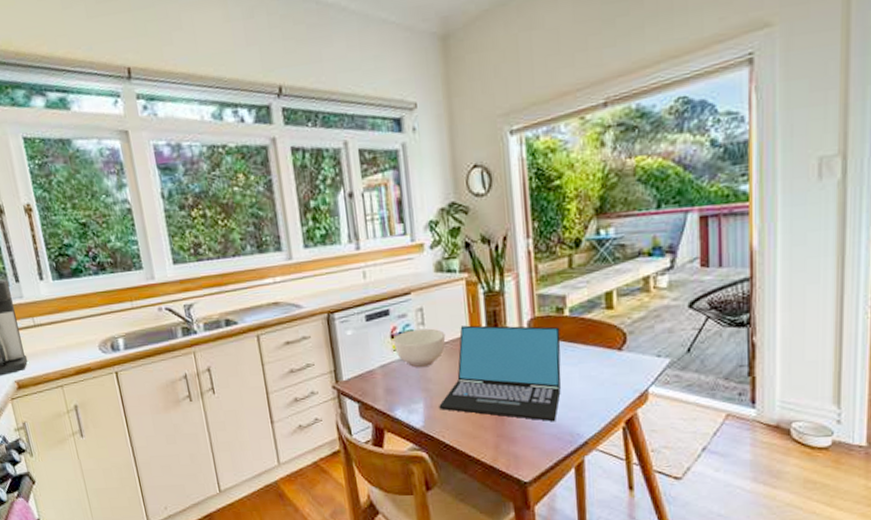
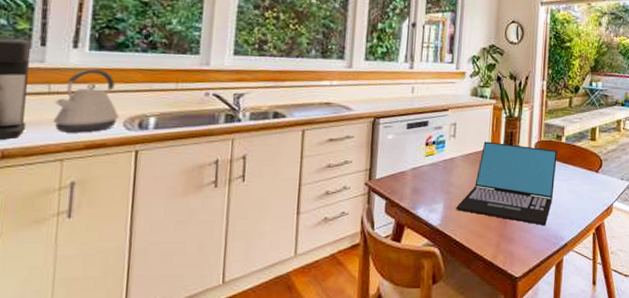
kettle: none [41,297,93,361] -> present [54,69,119,133]
bowl: present [392,328,446,367] -> none [426,140,471,172]

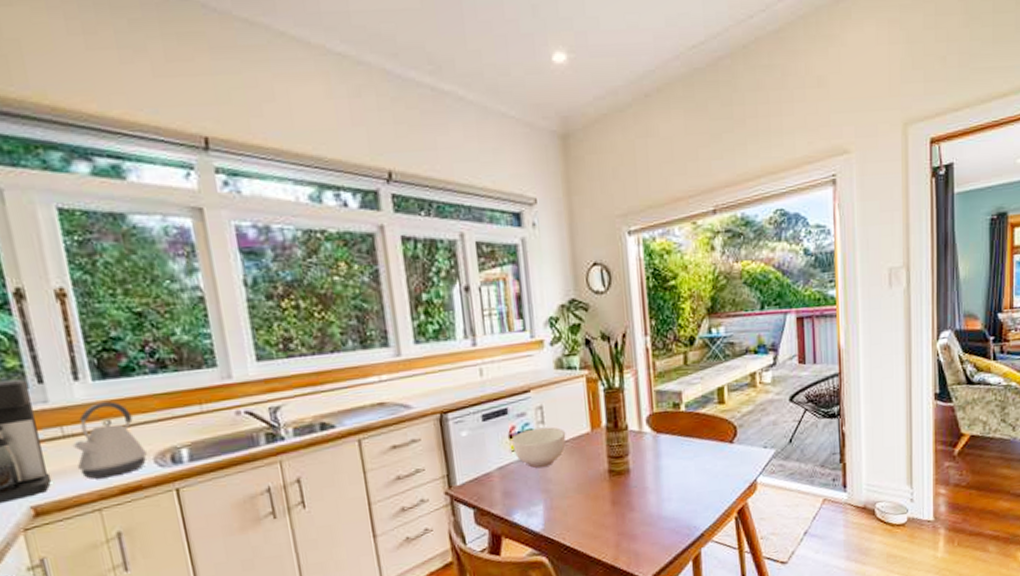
bowl: none [426,140,471,172] -> present [511,427,566,468]
laptop: present [456,141,558,226] -> none [559,421,679,516]

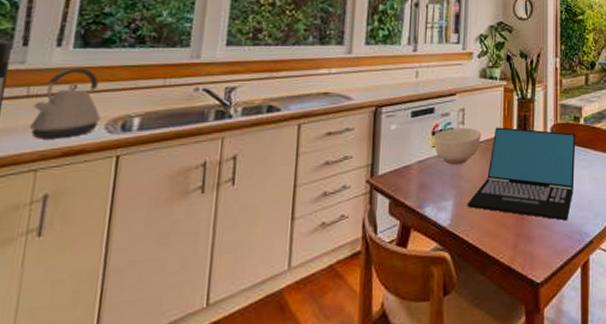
laptop: none [559,421,679,516] -> present [467,127,576,221]

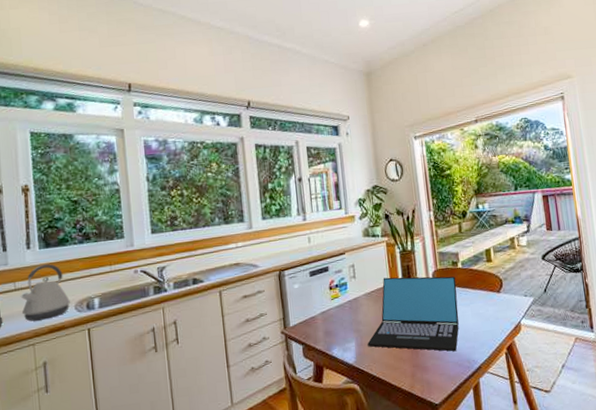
bowl: present [433,128,482,164] -> none [331,280,372,312]

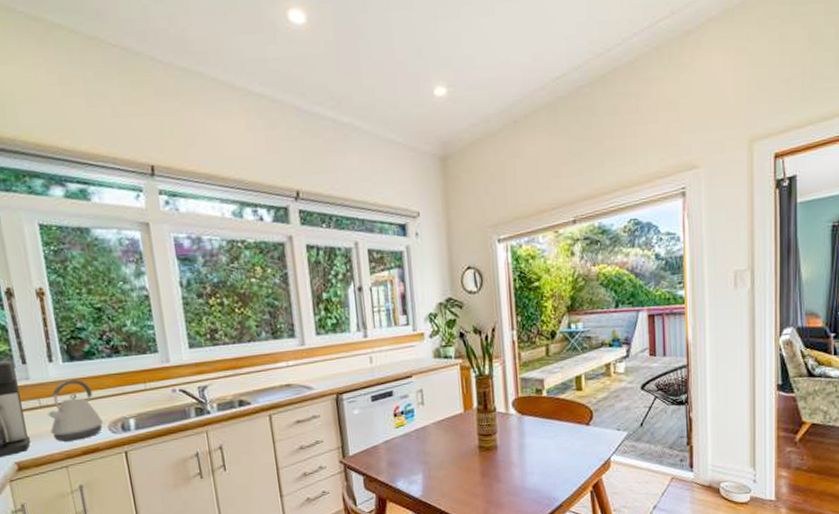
laptop: present [367,276,459,352] -> none [436,404,540,488]

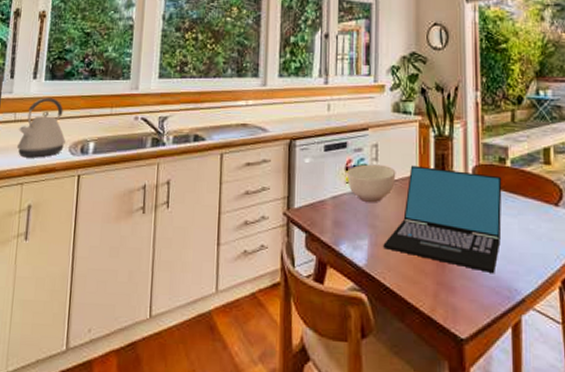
bowl: none [395,407,443,442] -> present [346,164,396,202]
laptop: none [436,404,540,488] -> present [383,165,502,274]

